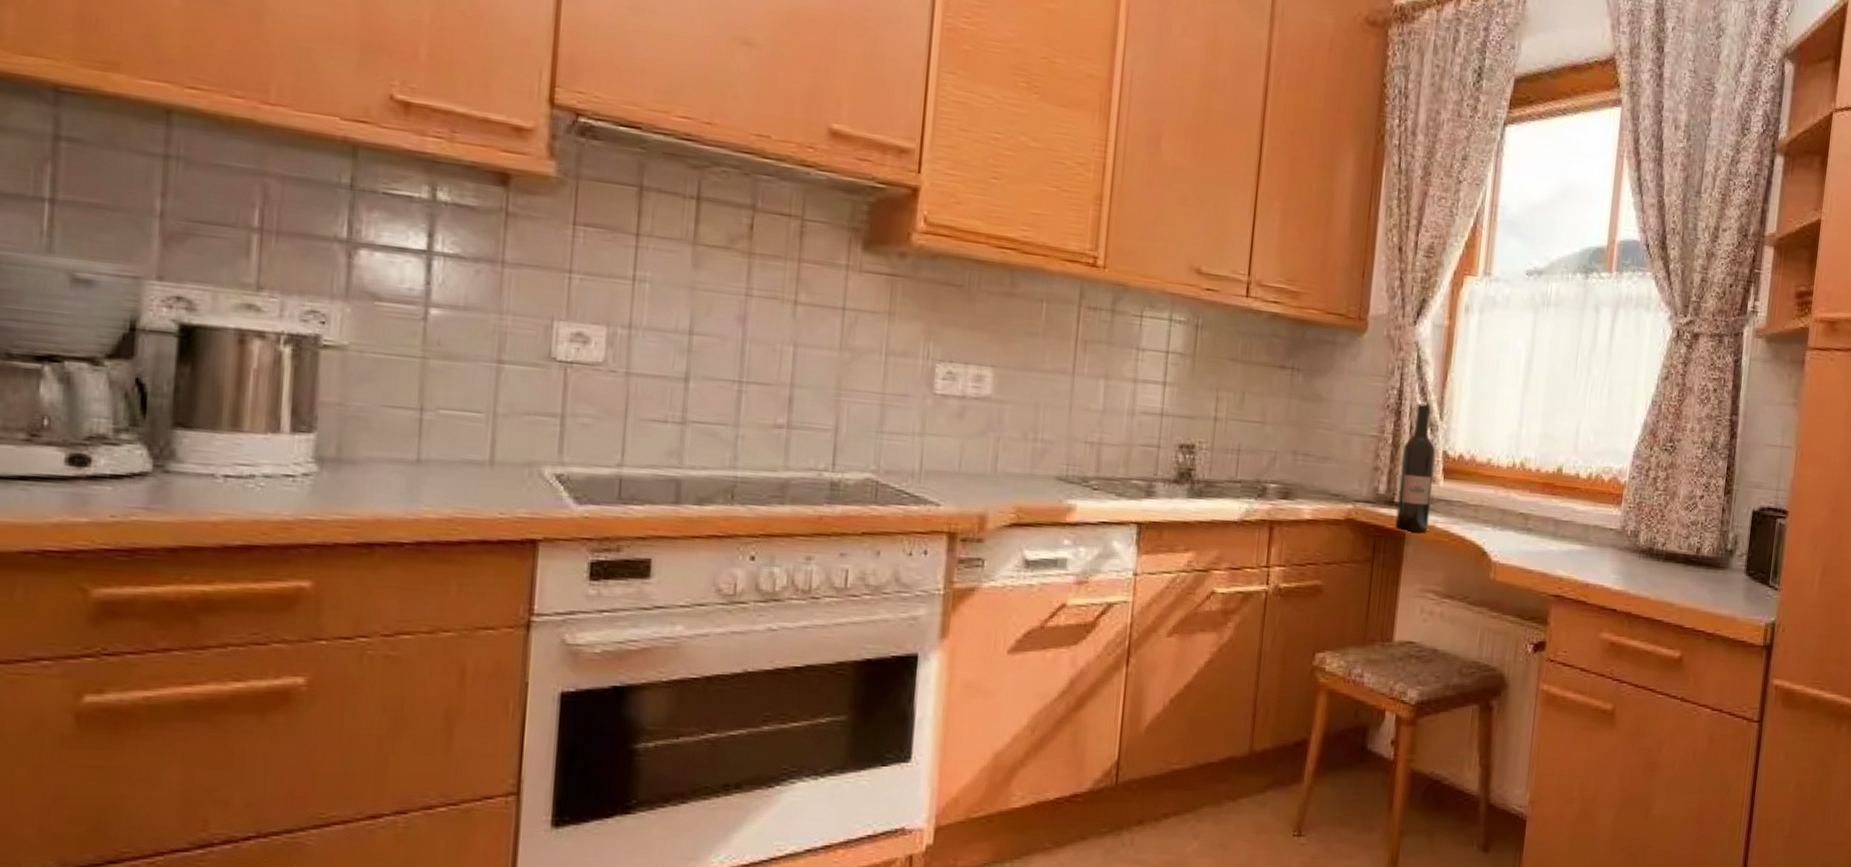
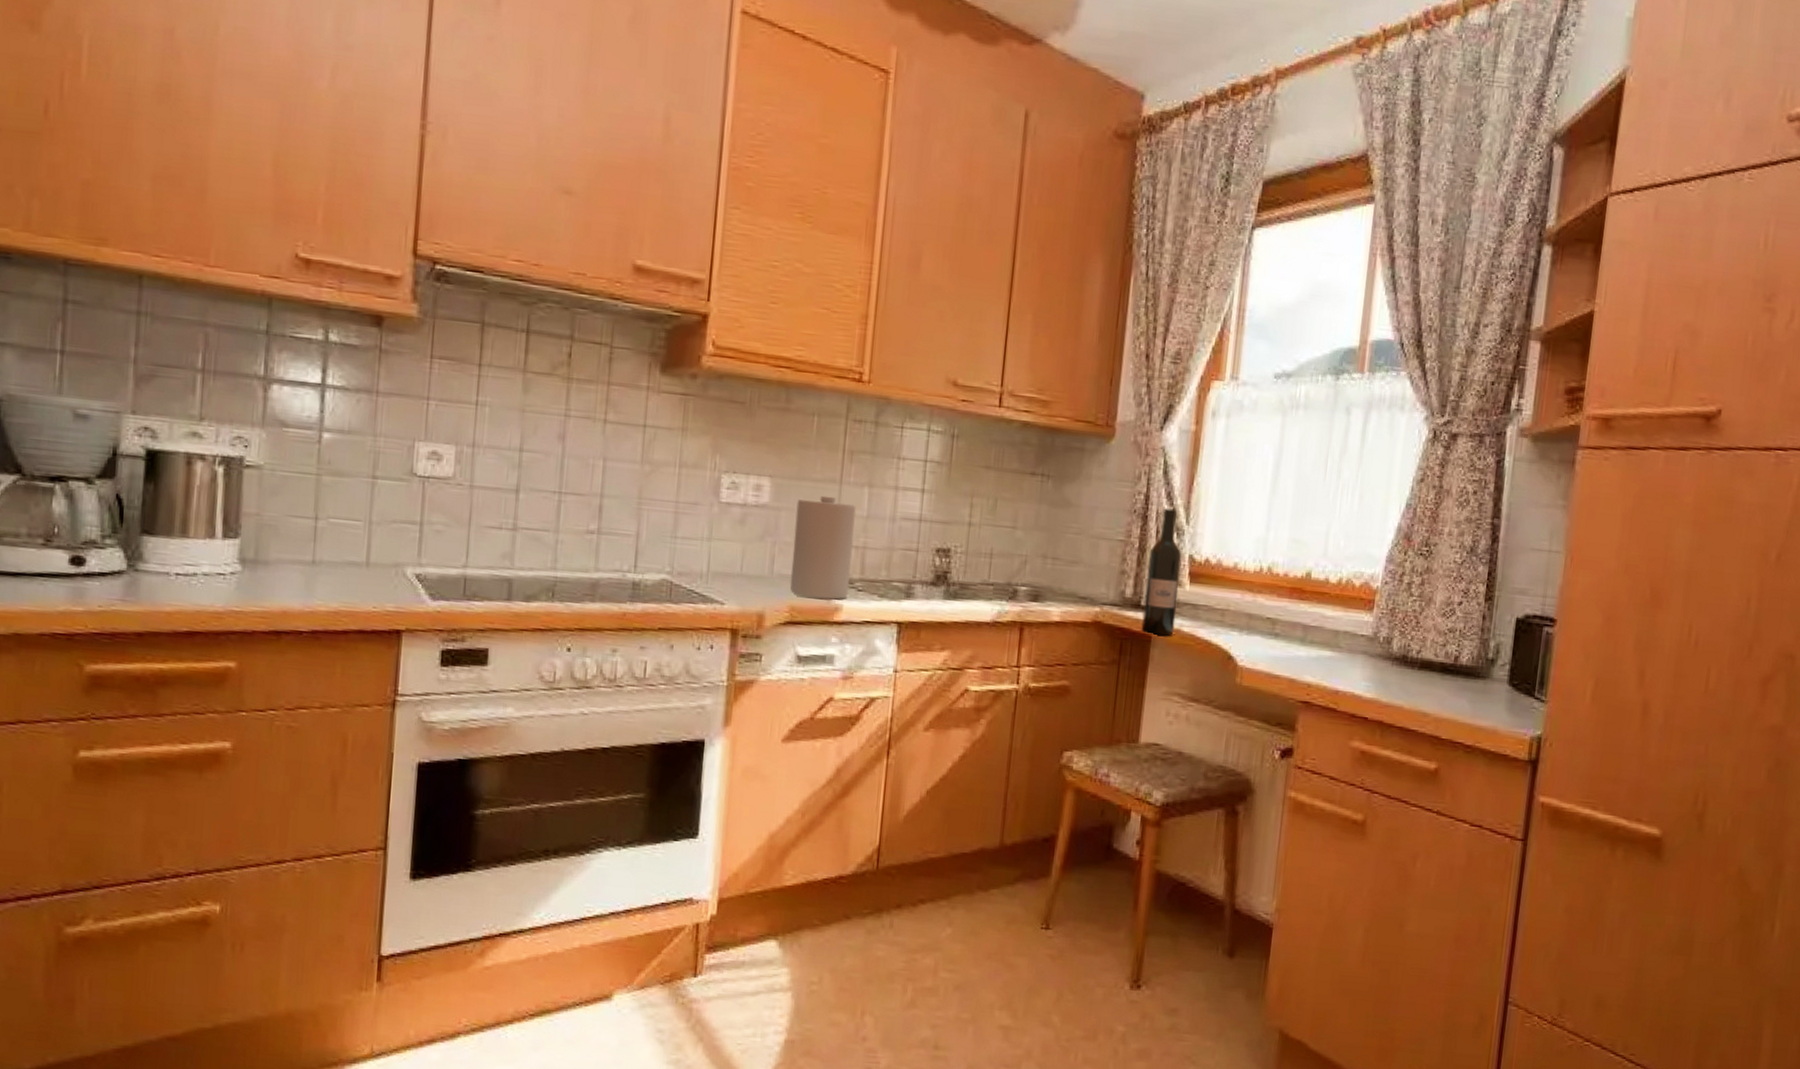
paper towel holder: none [1015,387,1090,499] -> present [789,495,856,600]

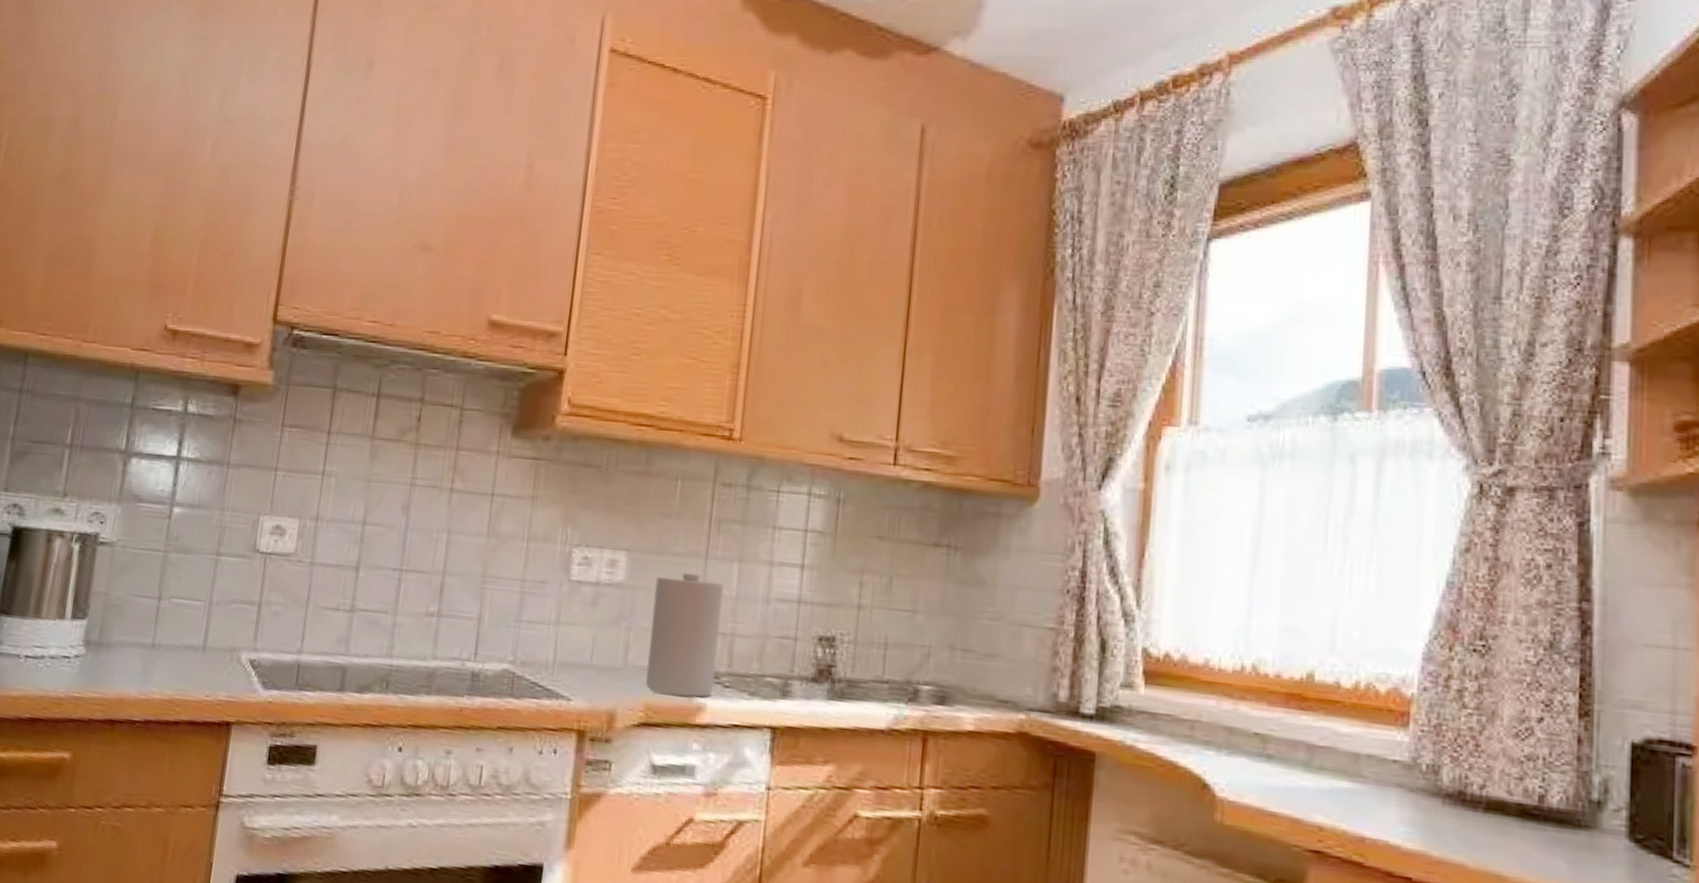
wine bottle: present [1141,508,1182,636] -> none [1081,587,1133,754]

